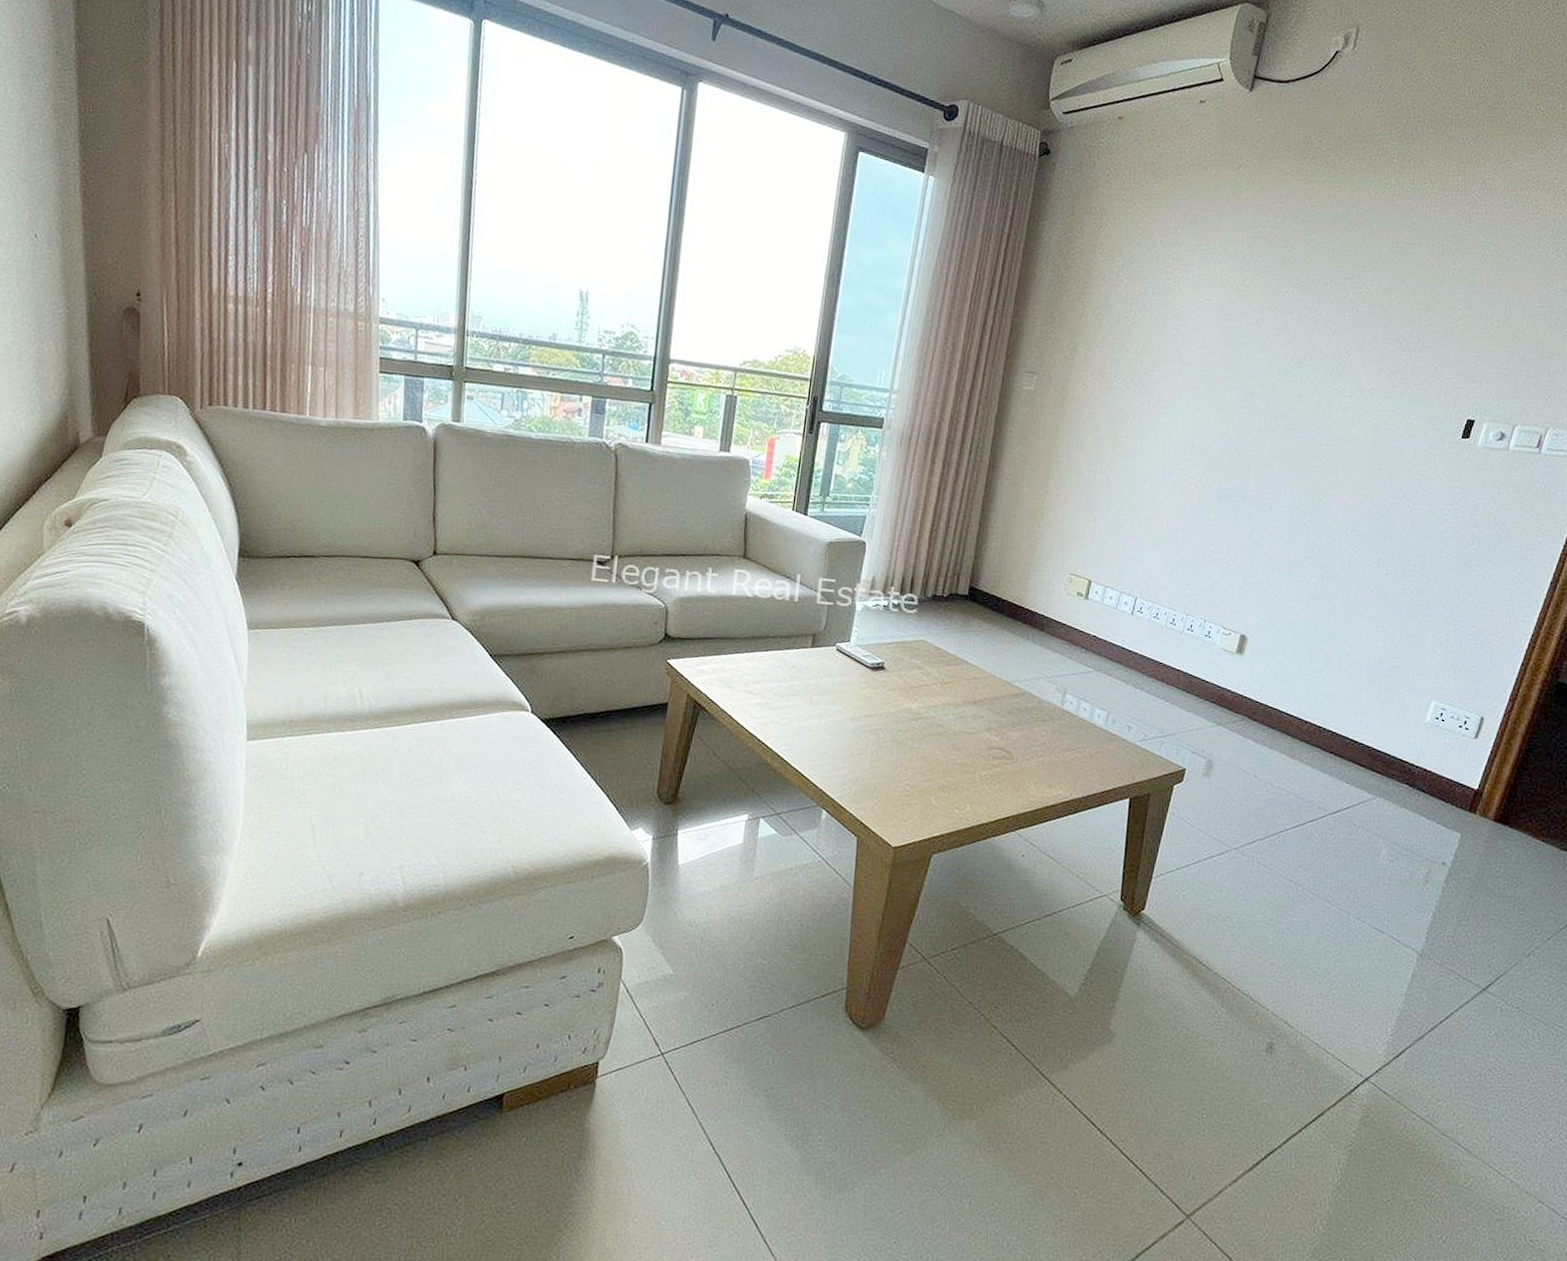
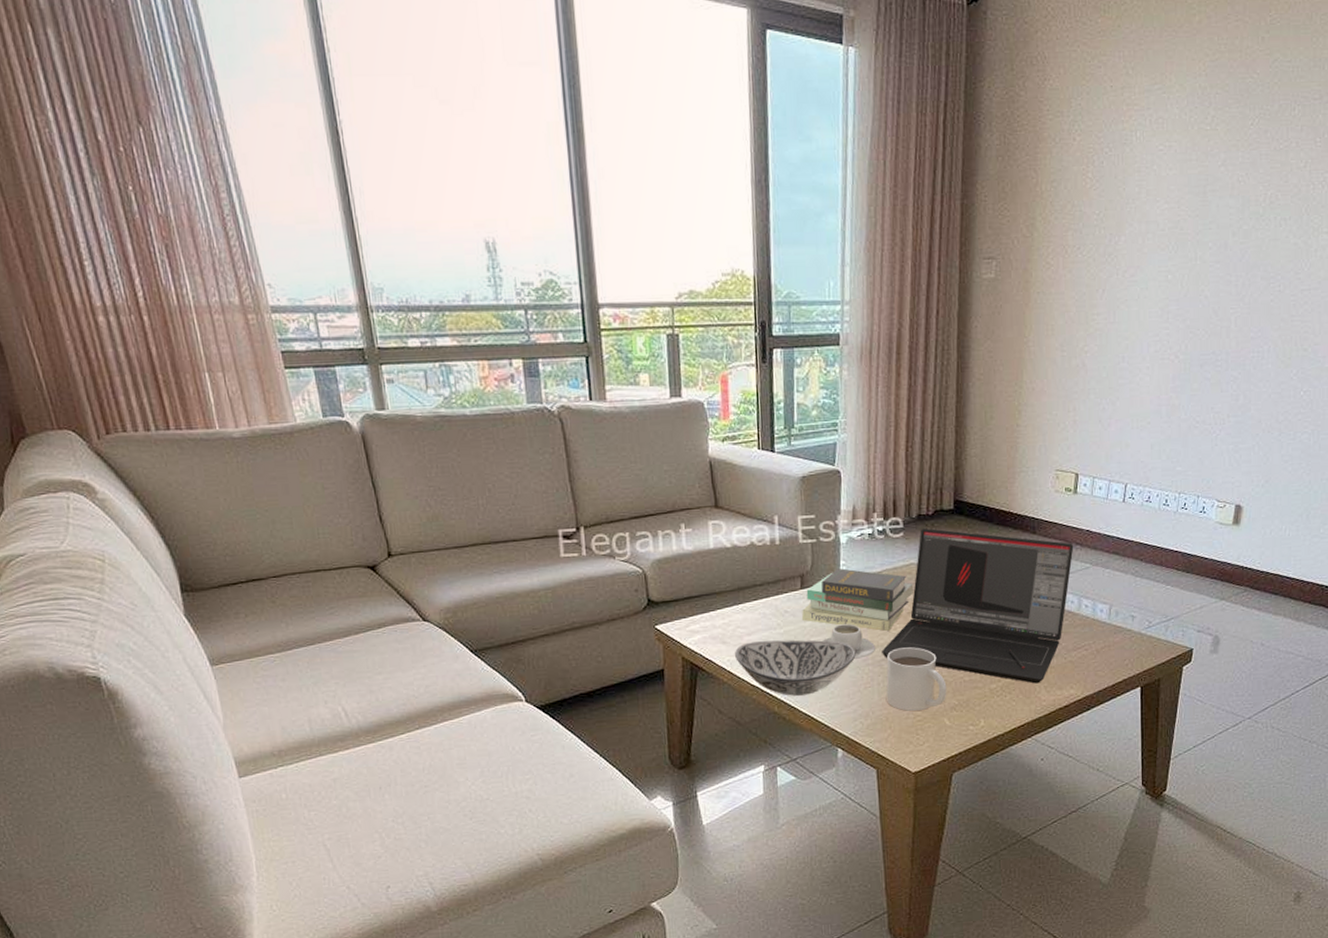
decorative bowl: none [738,690,855,752] -> present [735,640,856,696]
books: none [808,634,920,701] -> present [802,568,914,631]
teacup: none [824,687,875,724] -> present [822,624,876,659]
mug: none [876,720,938,786] -> present [885,647,947,712]
laptop: none [880,608,1079,778] -> present [882,528,1074,684]

